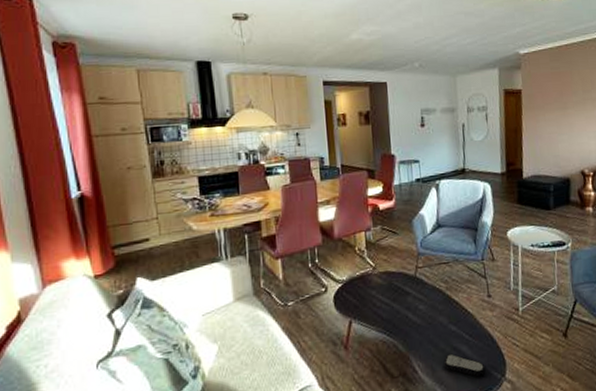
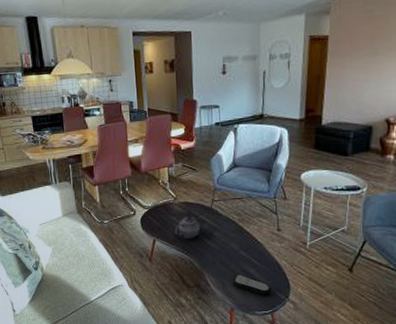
teapot: none [375,286,406,317] -> present [175,215,203,239]

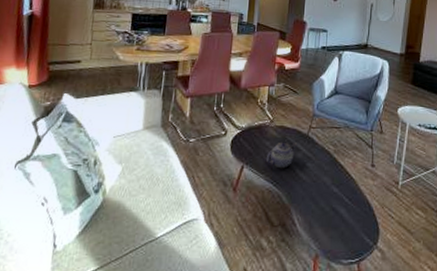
remote control: present [233,274,271,295] -> none [321,213,360,240]

